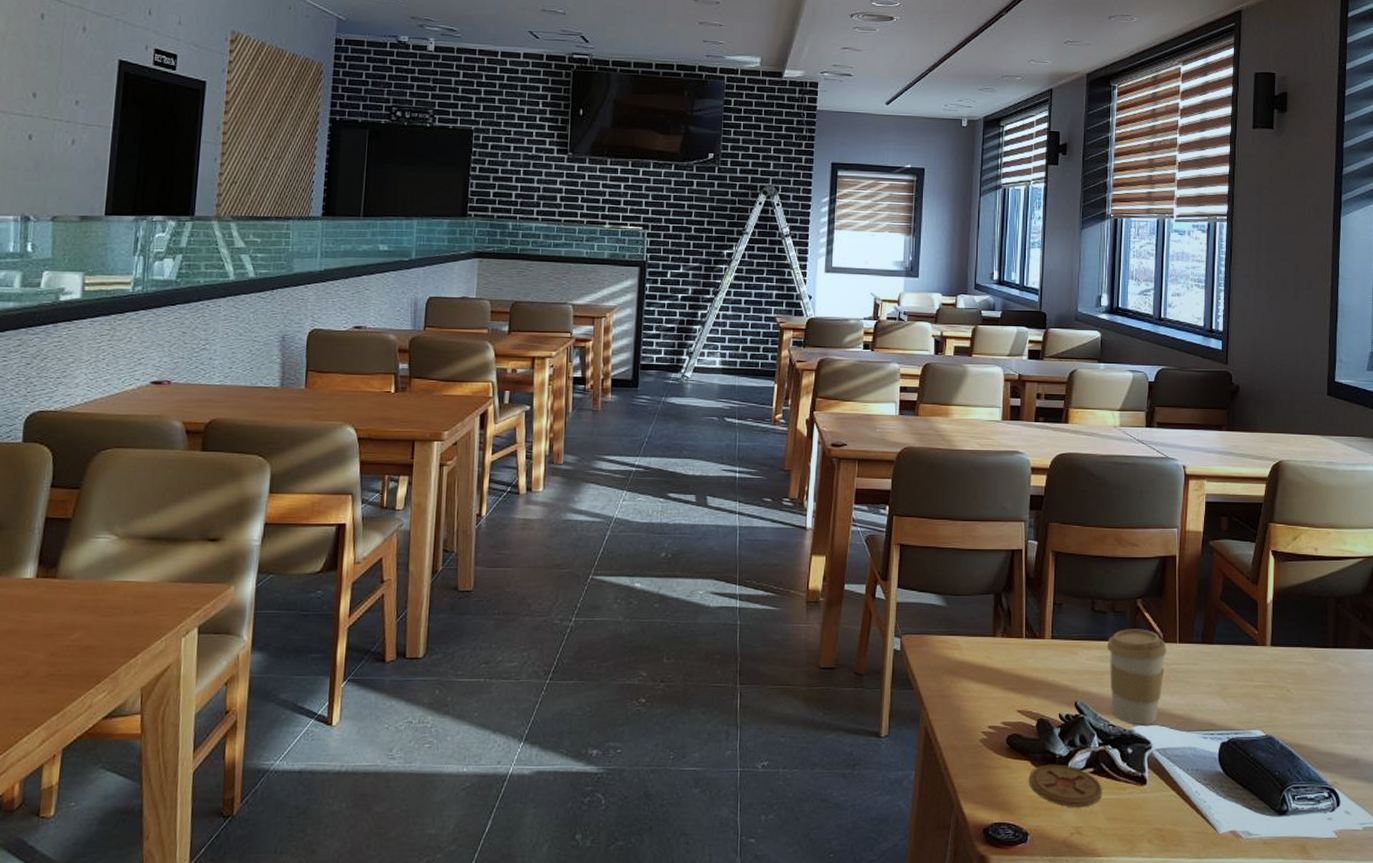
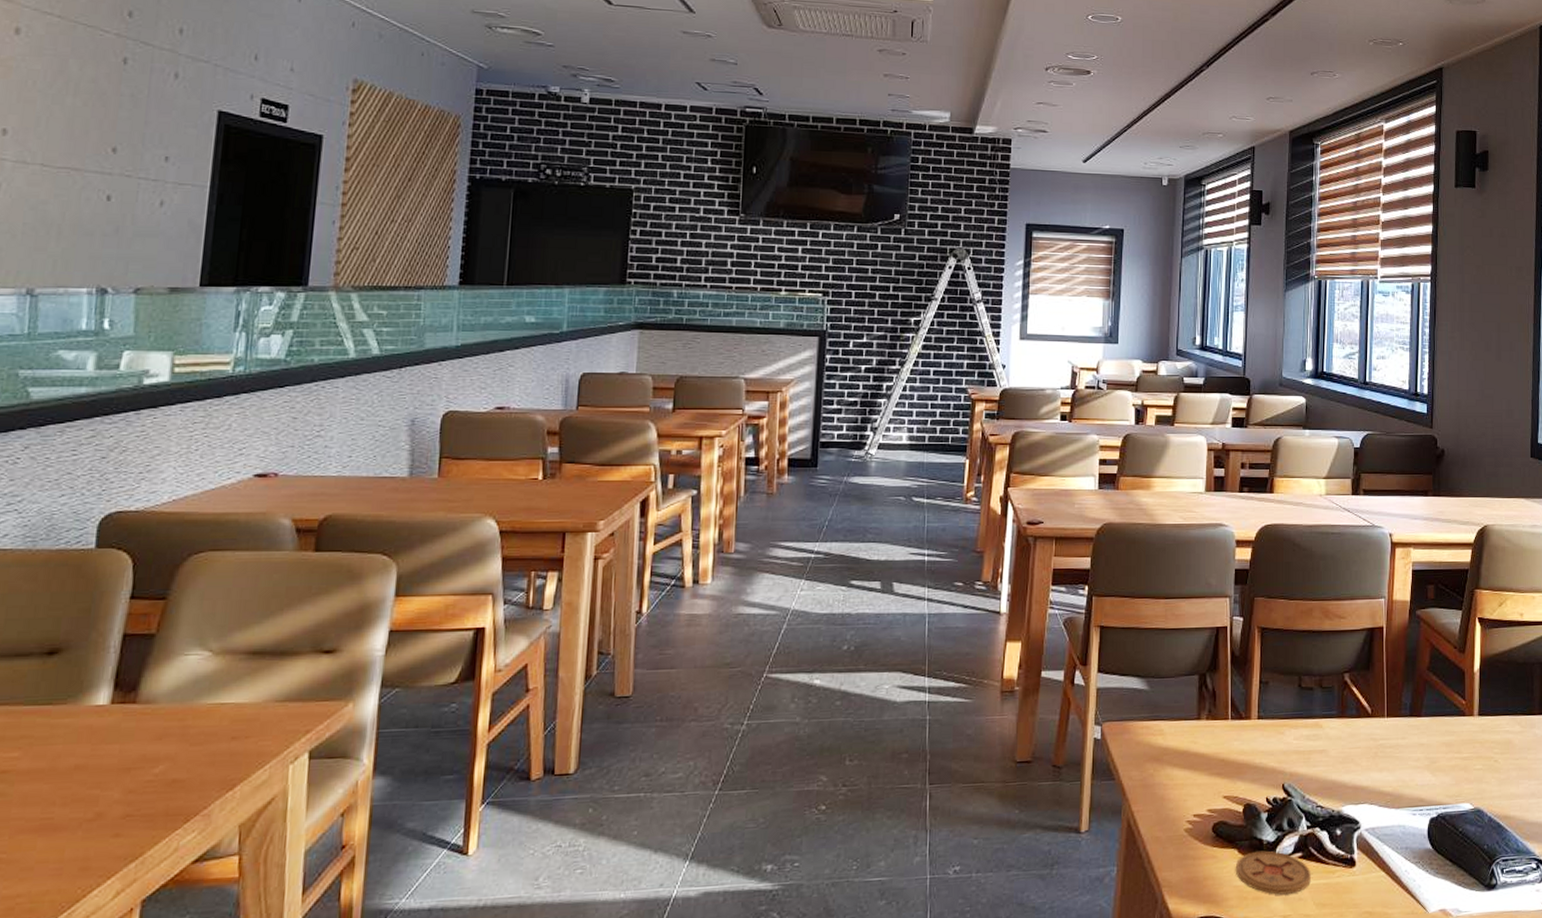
coffee cup: present [1108,629,1167,724] -> none [1315,704,1375,804]

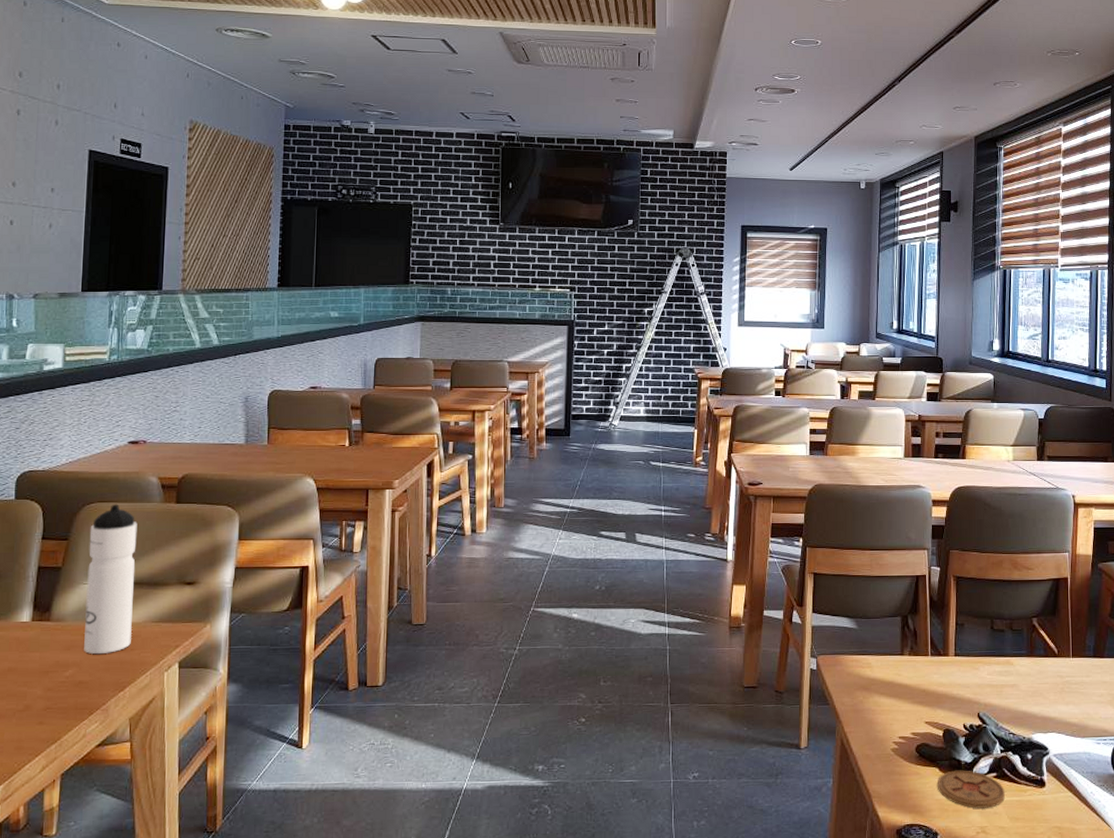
water bottle: none [181,554,262,744] -> present [84,505,138,654]

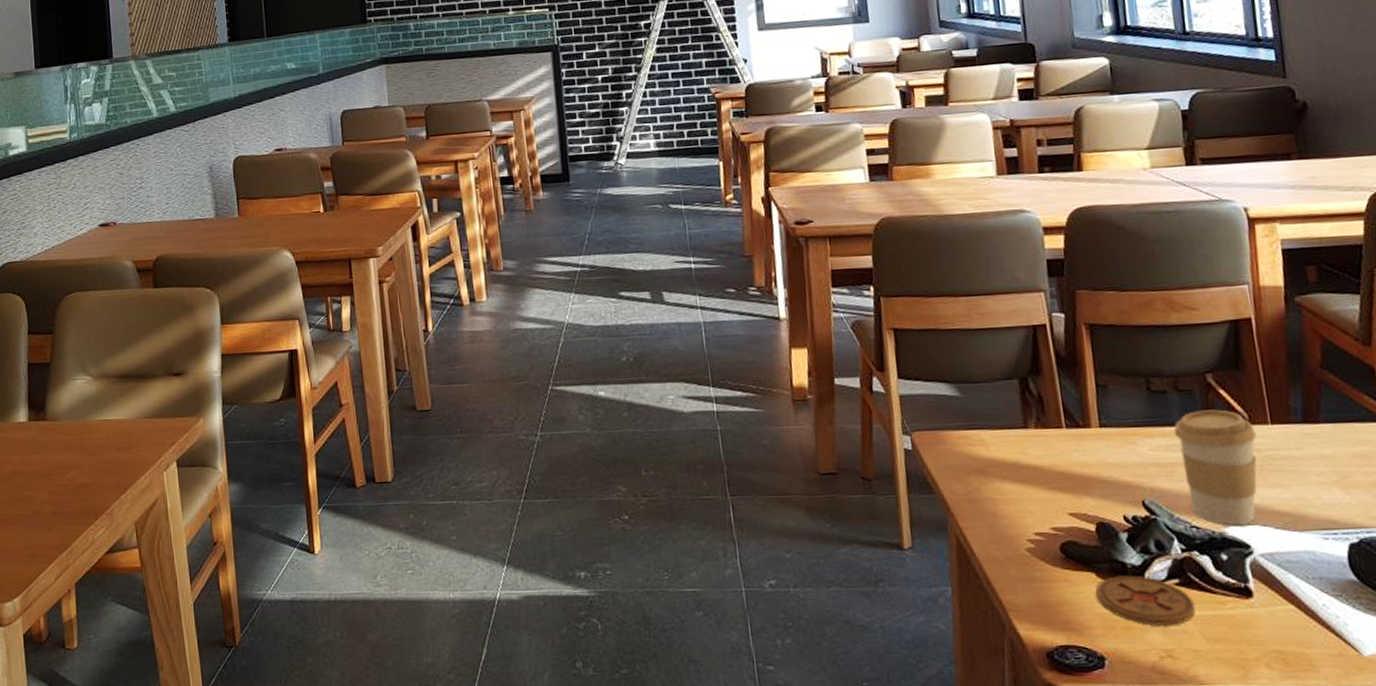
water bottle: present [84,505,138,654] -> none [72,293,127,454]
coffee cup: none [1006,645,1061,732] -> present [1174,409,1257,525]

